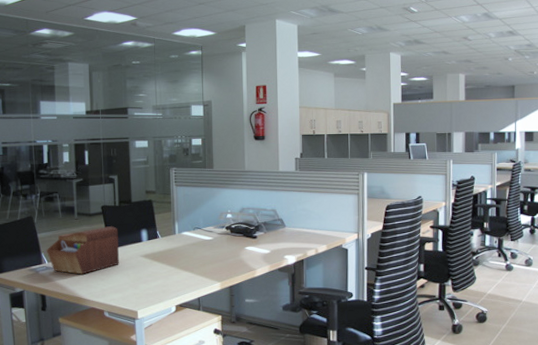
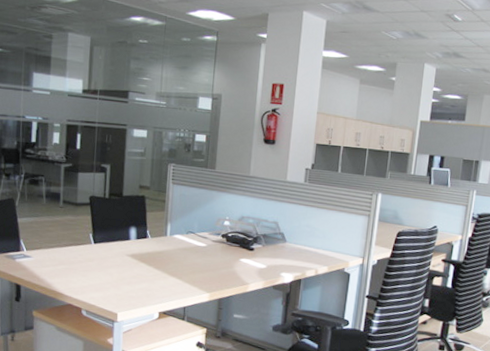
sewing box: present [46,226,120,275] -> none [25,219,105,268]

